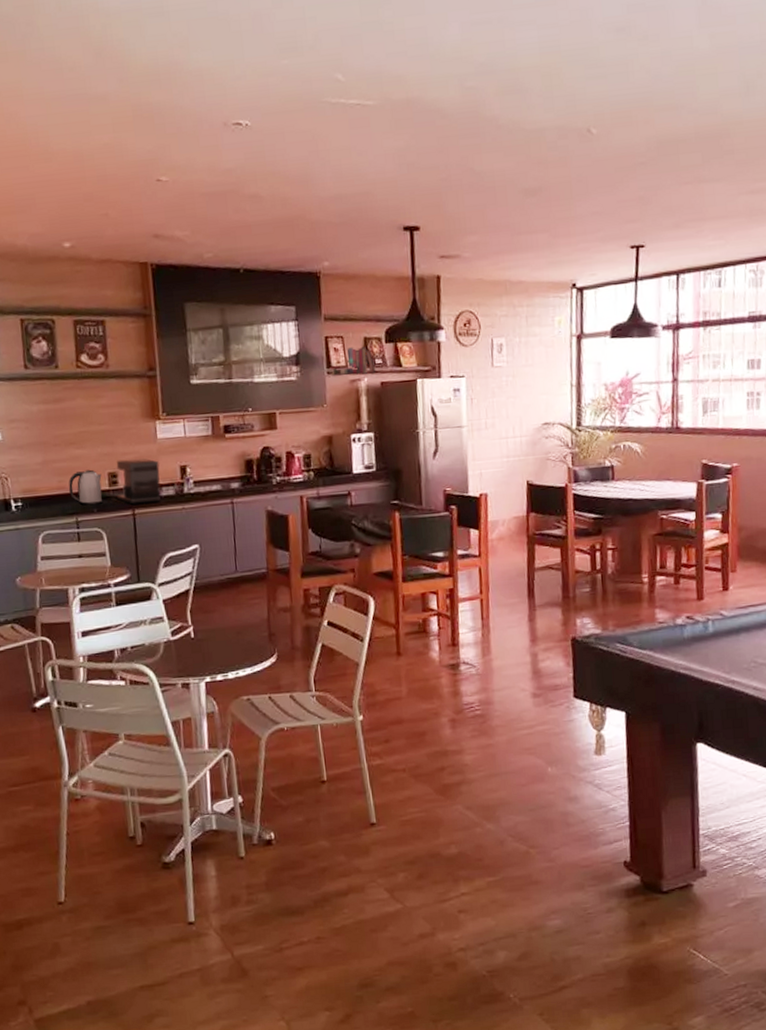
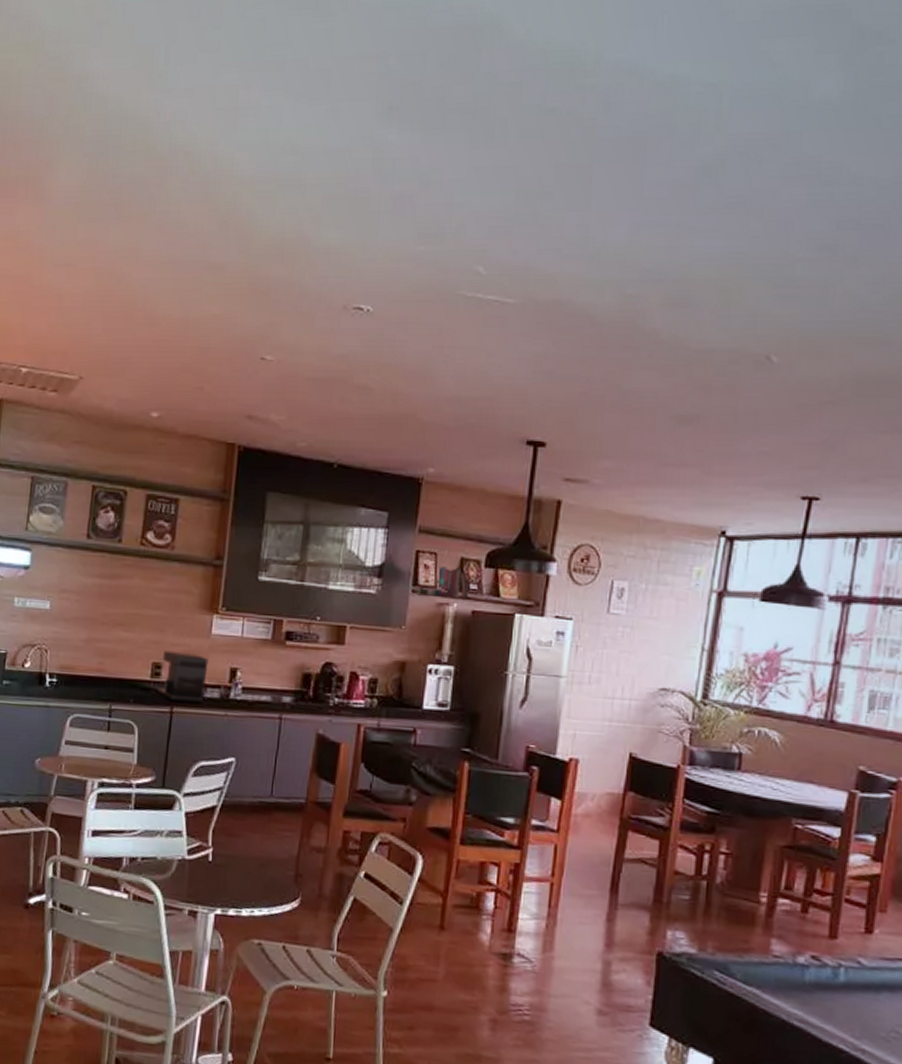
kettle: present [68,469,103,507] -> none [108,655,145,696]

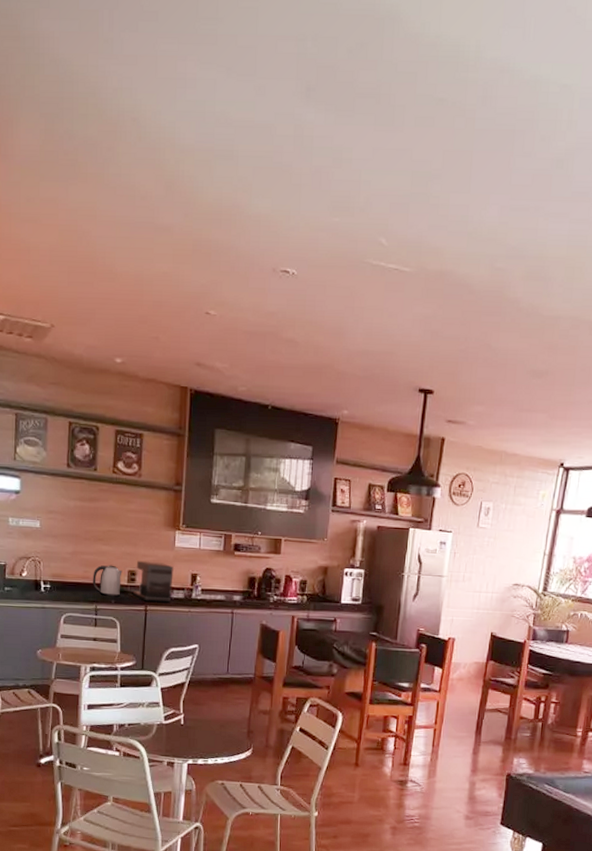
kettle: none [108,655,145,696] -> present [93,565,122,598]
books: present [417,566,468,599] -> none [335,491,374,517]

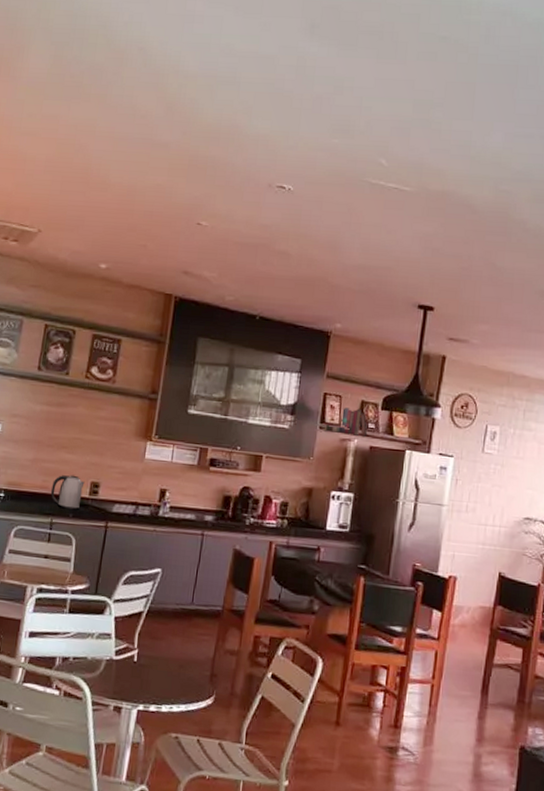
coffee maker: present [132,560,174,603] -> none [93,471,141,520]
books: none [335,491,374,517] -> present [323,407,367,436]

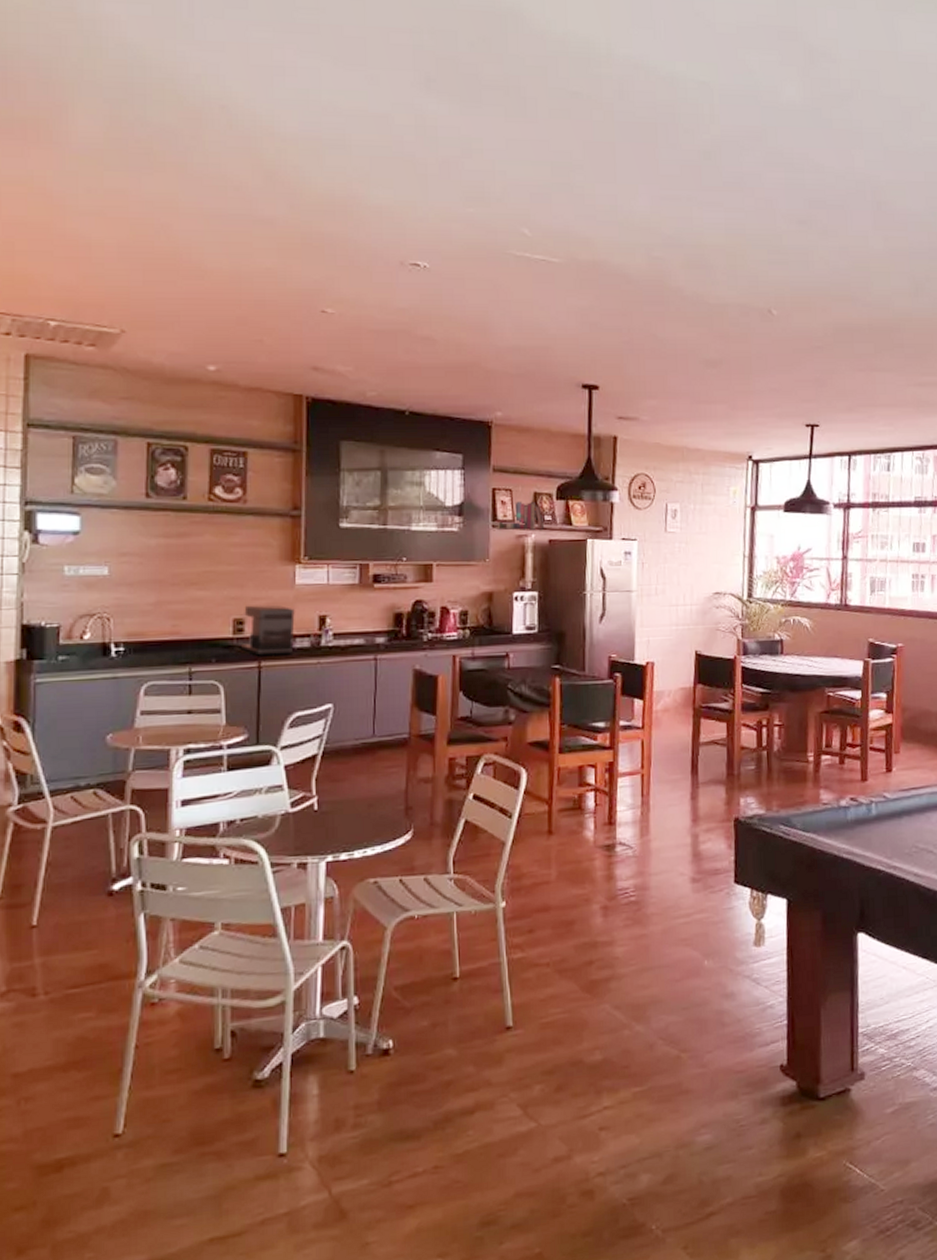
kettle: present [51,475,85,511] -> none [185,614,225,656]
coffee maker: none [93,471,141,520] -> present [240,604,295,656]

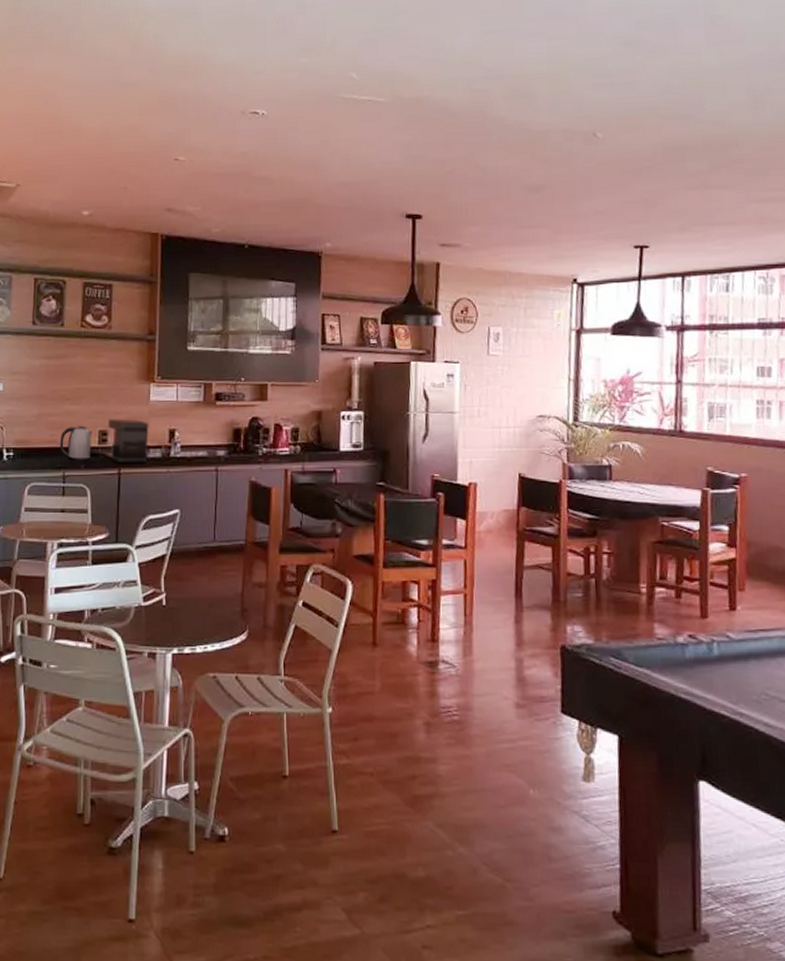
kettle: none [185,614,225,656] -> present [60,426,93,462]
books: present [497,501,544,531] -> none [325,326,369,353]

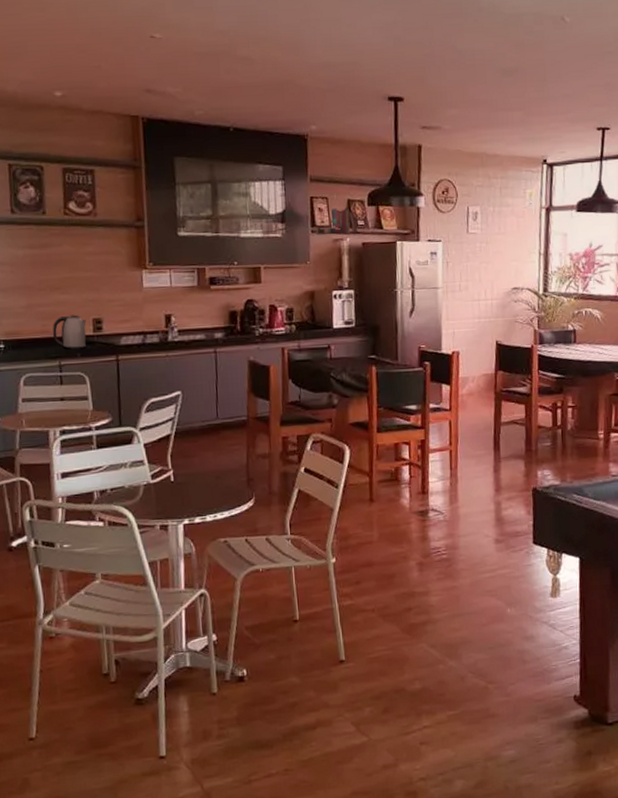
coffee maker: present [104,418,149,464] -> none [100,305,145,351]
books: none [325,326,369,353] -> present [315,208,357,235]

